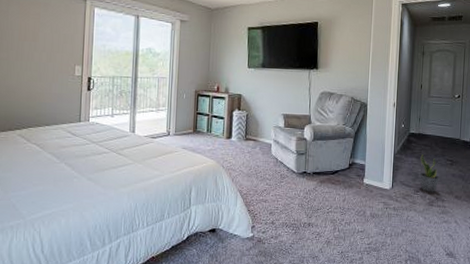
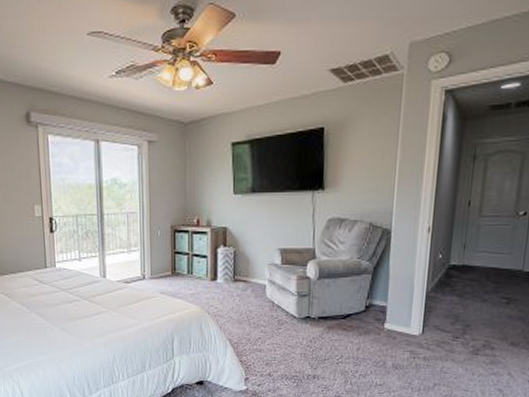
potted plant: present [419,154,440,193] -> none [461,292,489,339]

